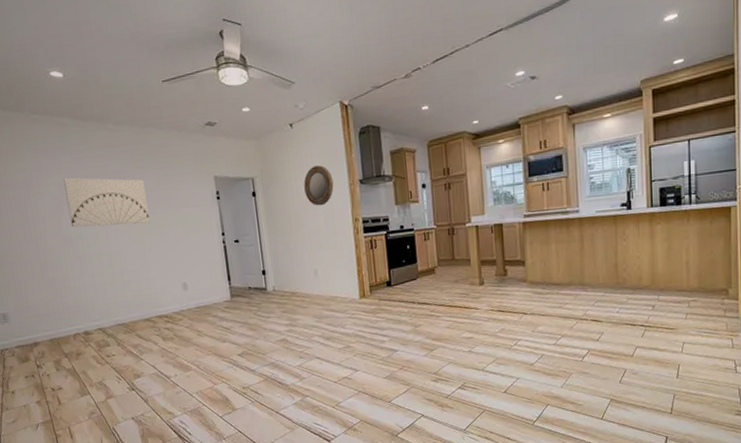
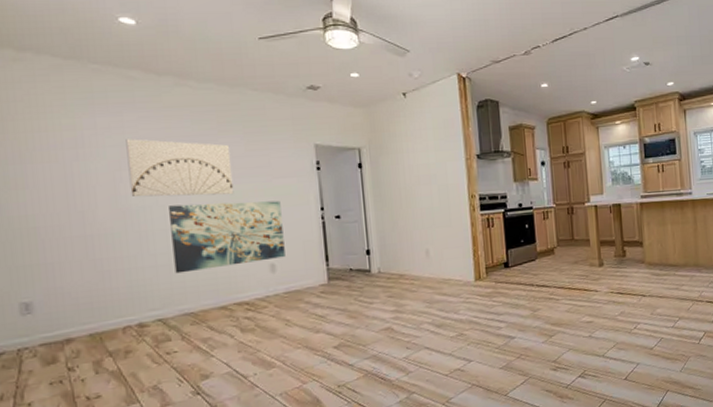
wall art: none [100,227,195,291] -> present [169,200,285,274]
home mirror: present [304,165,334,206] -> none [416,138,449,181]

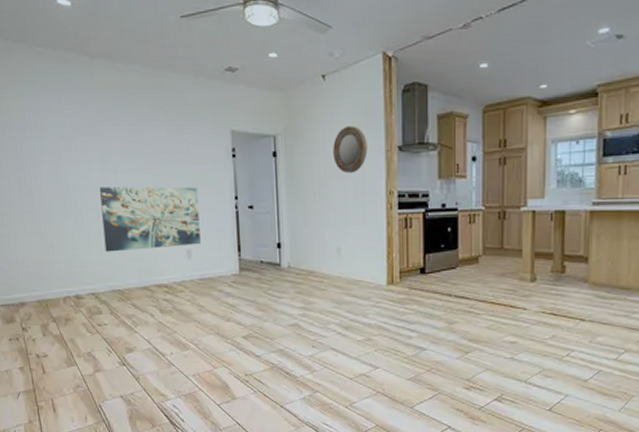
wall art: present [126,139,234,197] -> none [64,121,156,179]
home mirror: none [416,138,449,181] -> present [333,126,368,174]

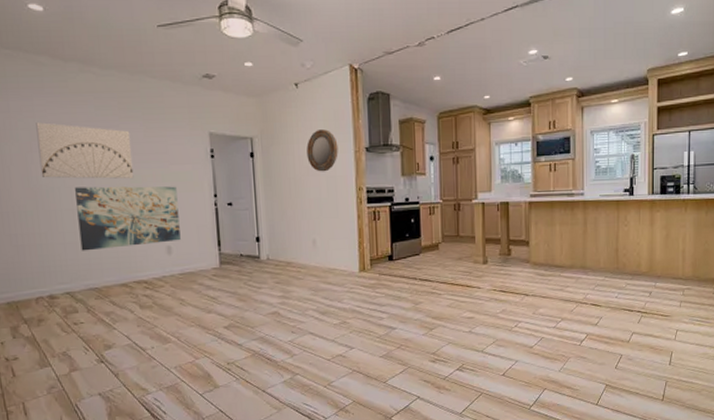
wall art: none [64,121,156,179] -> present [36,122,134,179]

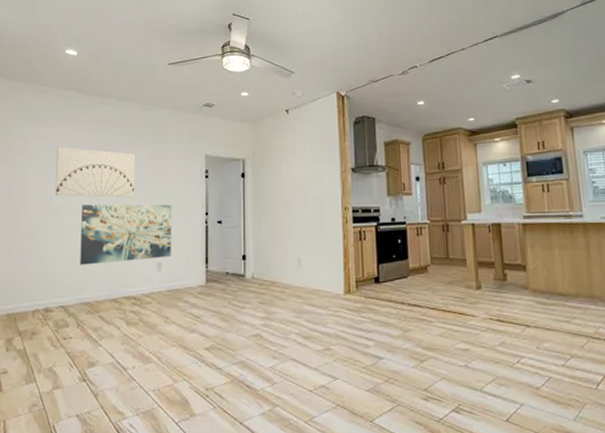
home mirror: present [306,129,338,172] -> none [295,151,325,192]

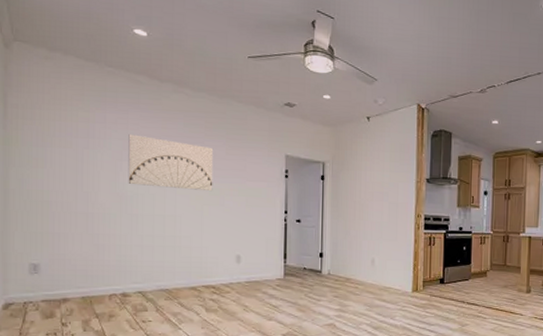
wall art: present [80,204,172,265] -> none [157,195,251,254]

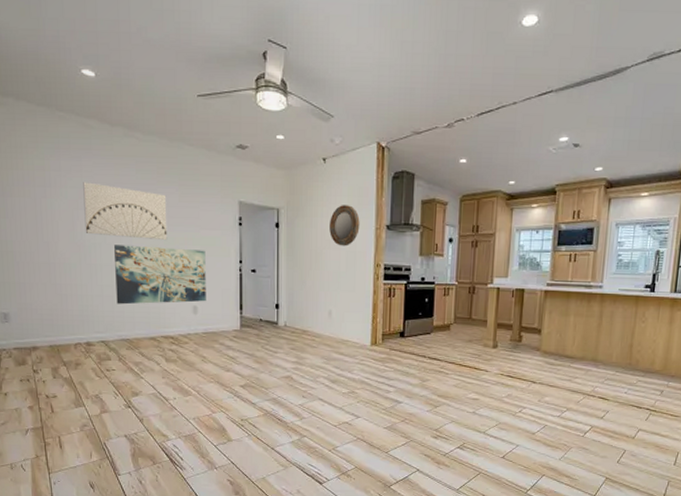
wall art: none [157,195,251,254] -> present [114,245,206,305]
home mirror: none [373,160,402,198] -> present [329,205,360,246]

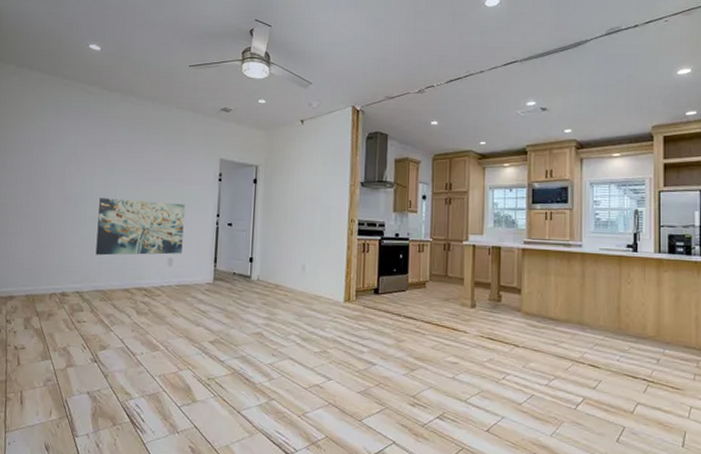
wall art: present [83,182,168,240] -> none [74,140,153,194]
home mirror: present [329,205,360,246] -> none [305,163,335,202]

